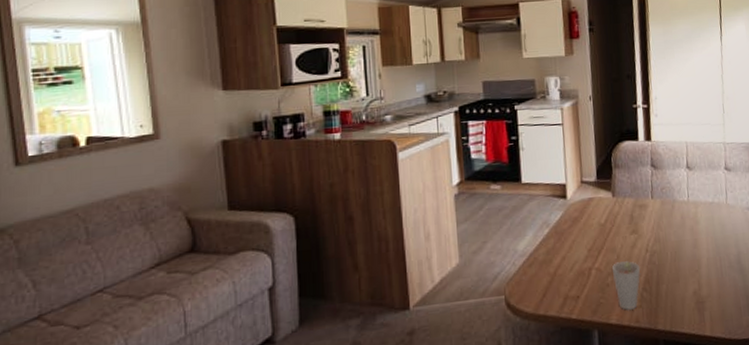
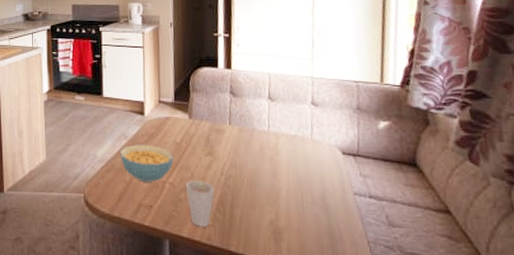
cereal bowl: none [542,230,599,272] -> present [119,144,174,183]

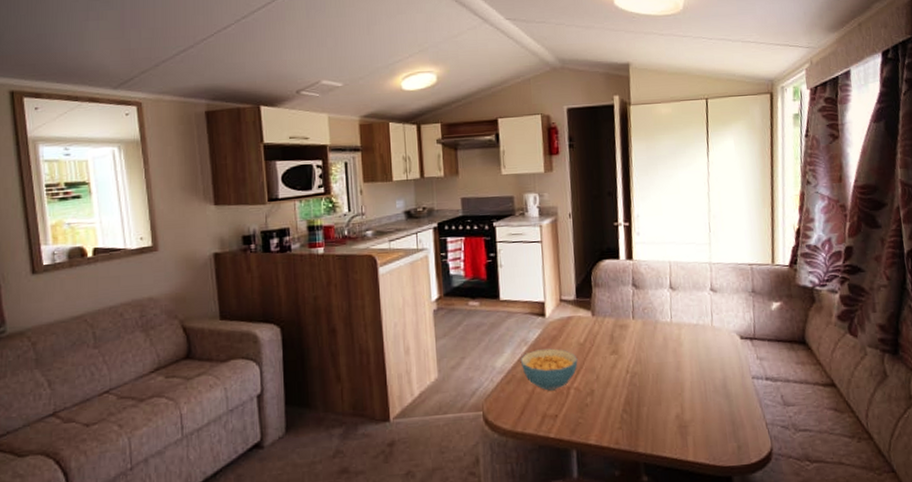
cup: present [185,180,215,228] -> none [590,381,621,432]

